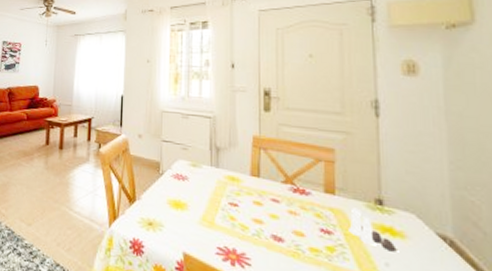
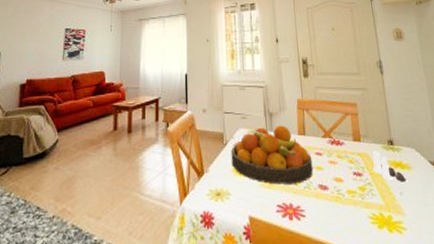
fruit bowl: none [167,161,266,230] -> present [231,125,313,185]

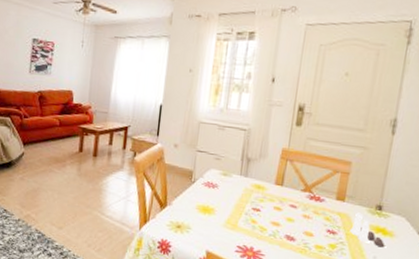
fruit bowl: present [231,125,313,185] -> none [197,171,285,231]

